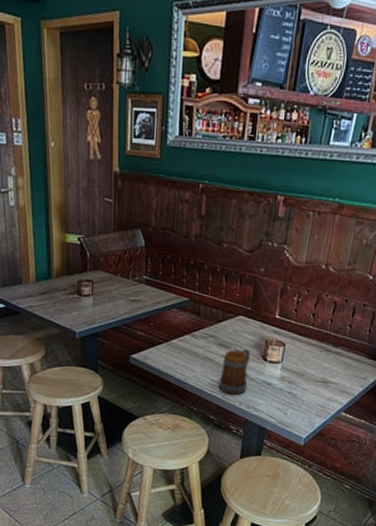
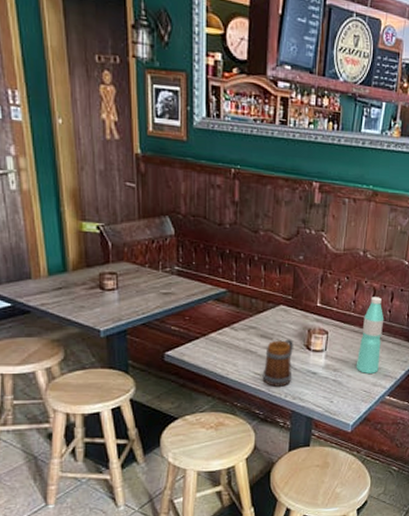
water bottle: none [311,311,344,388] -> present [356,297,384,373]

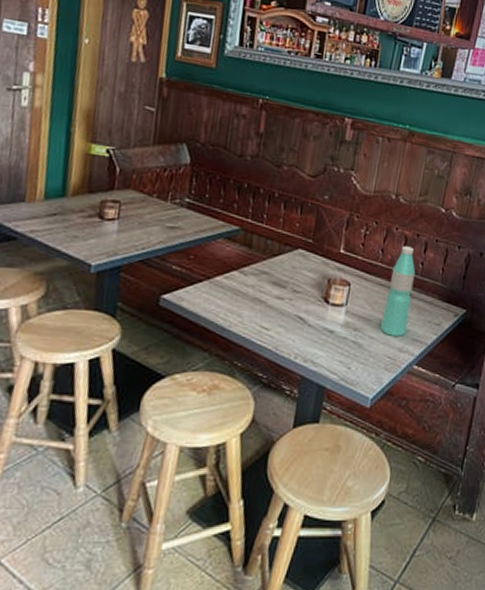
beer mug: present [262,339,293,387] -> none [270,288,310,346]

